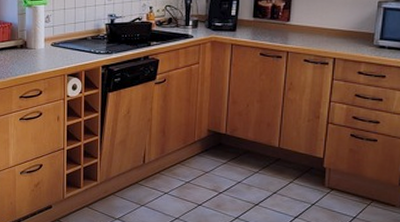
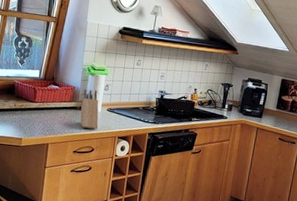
knife block: none [22,23,44,68] -> present [80,89,99,129]

